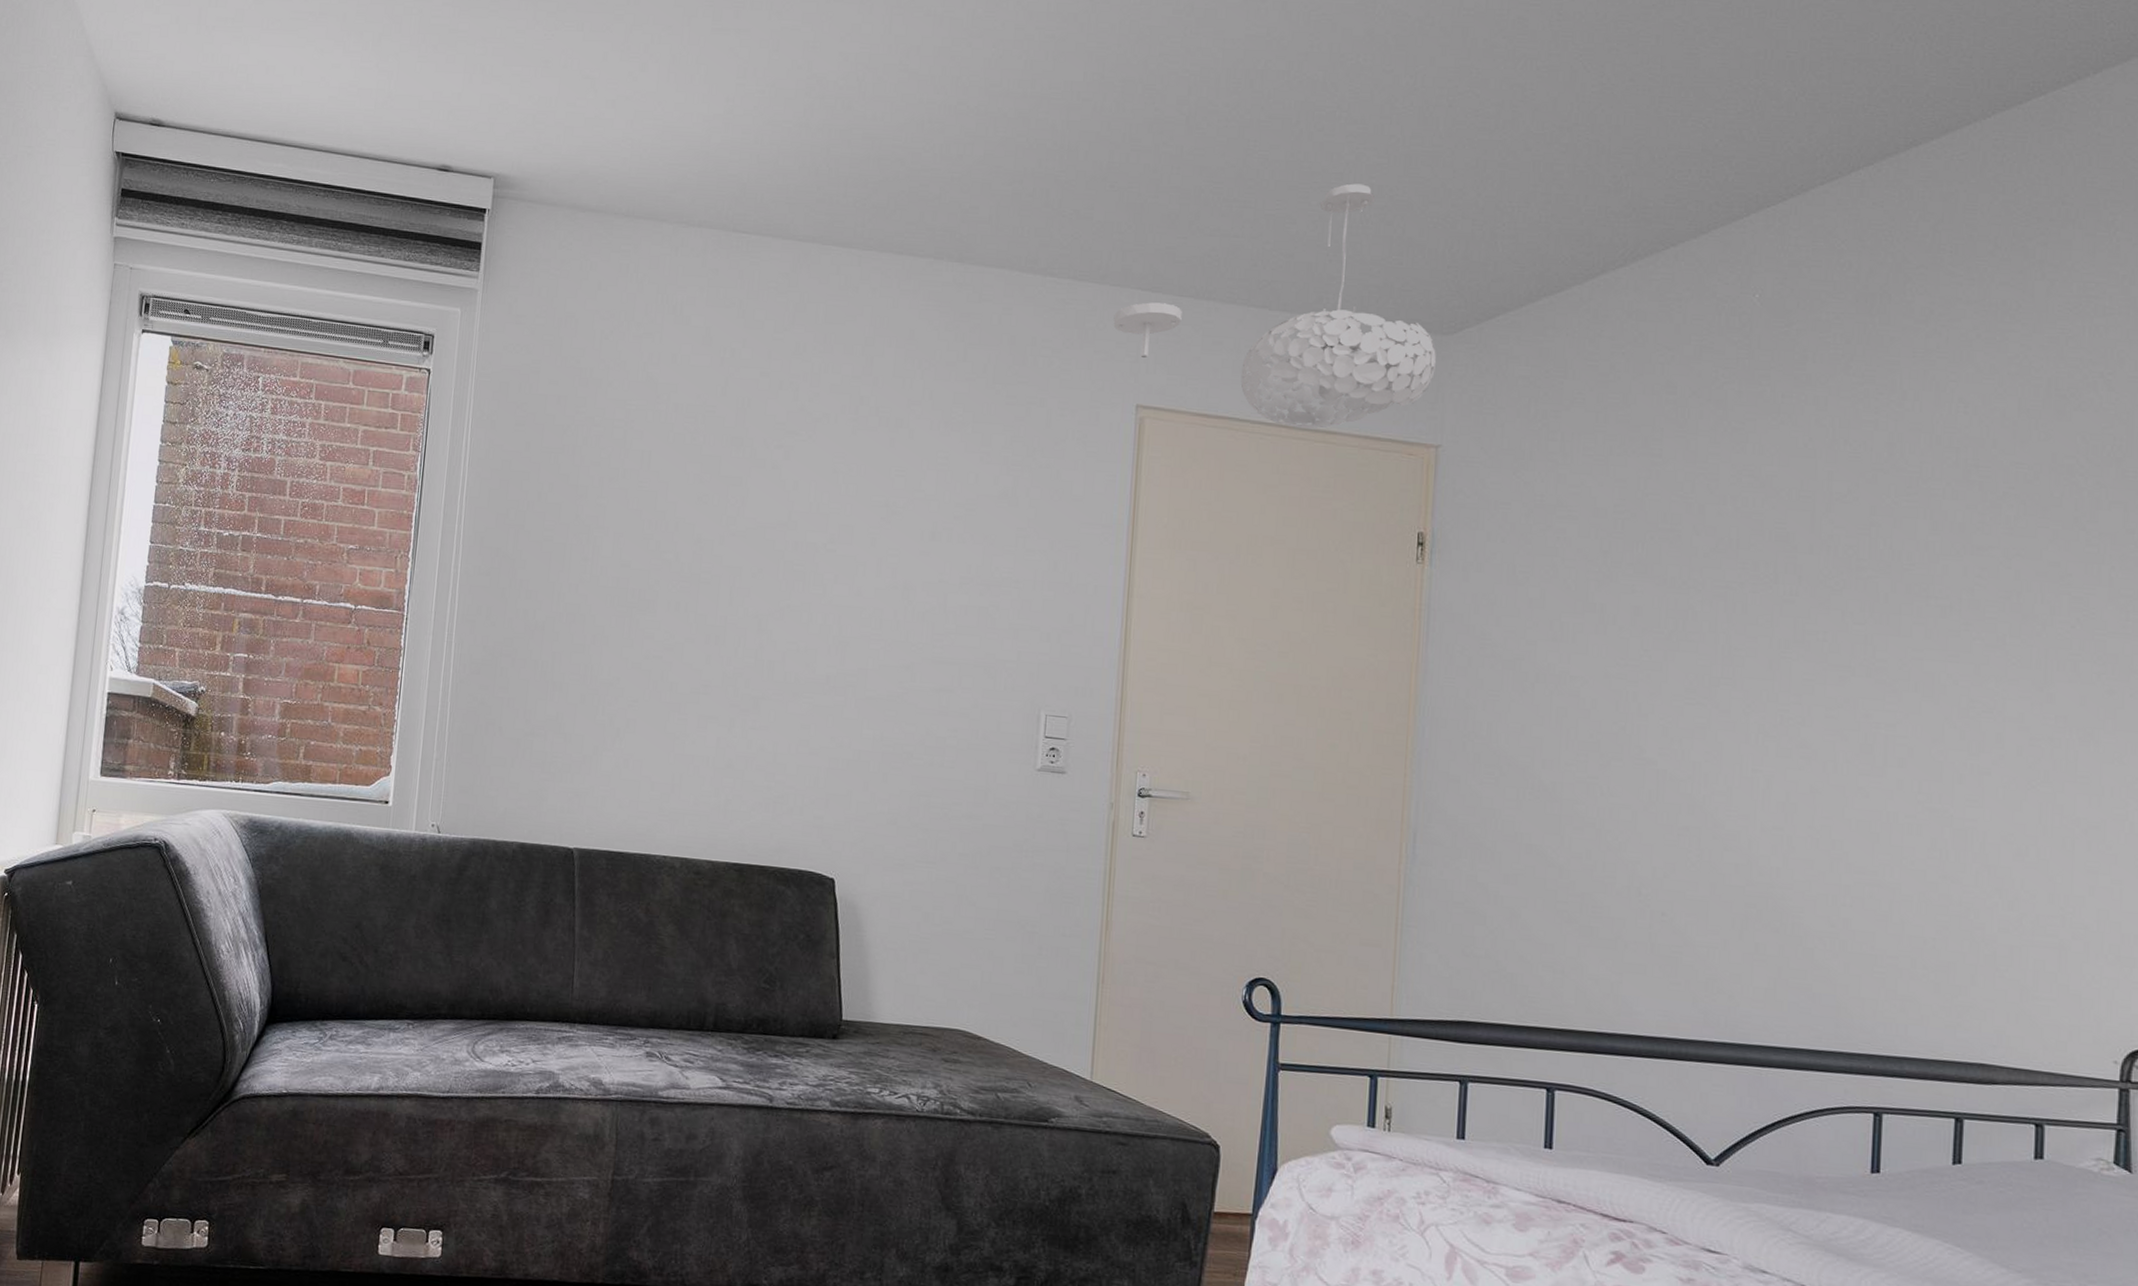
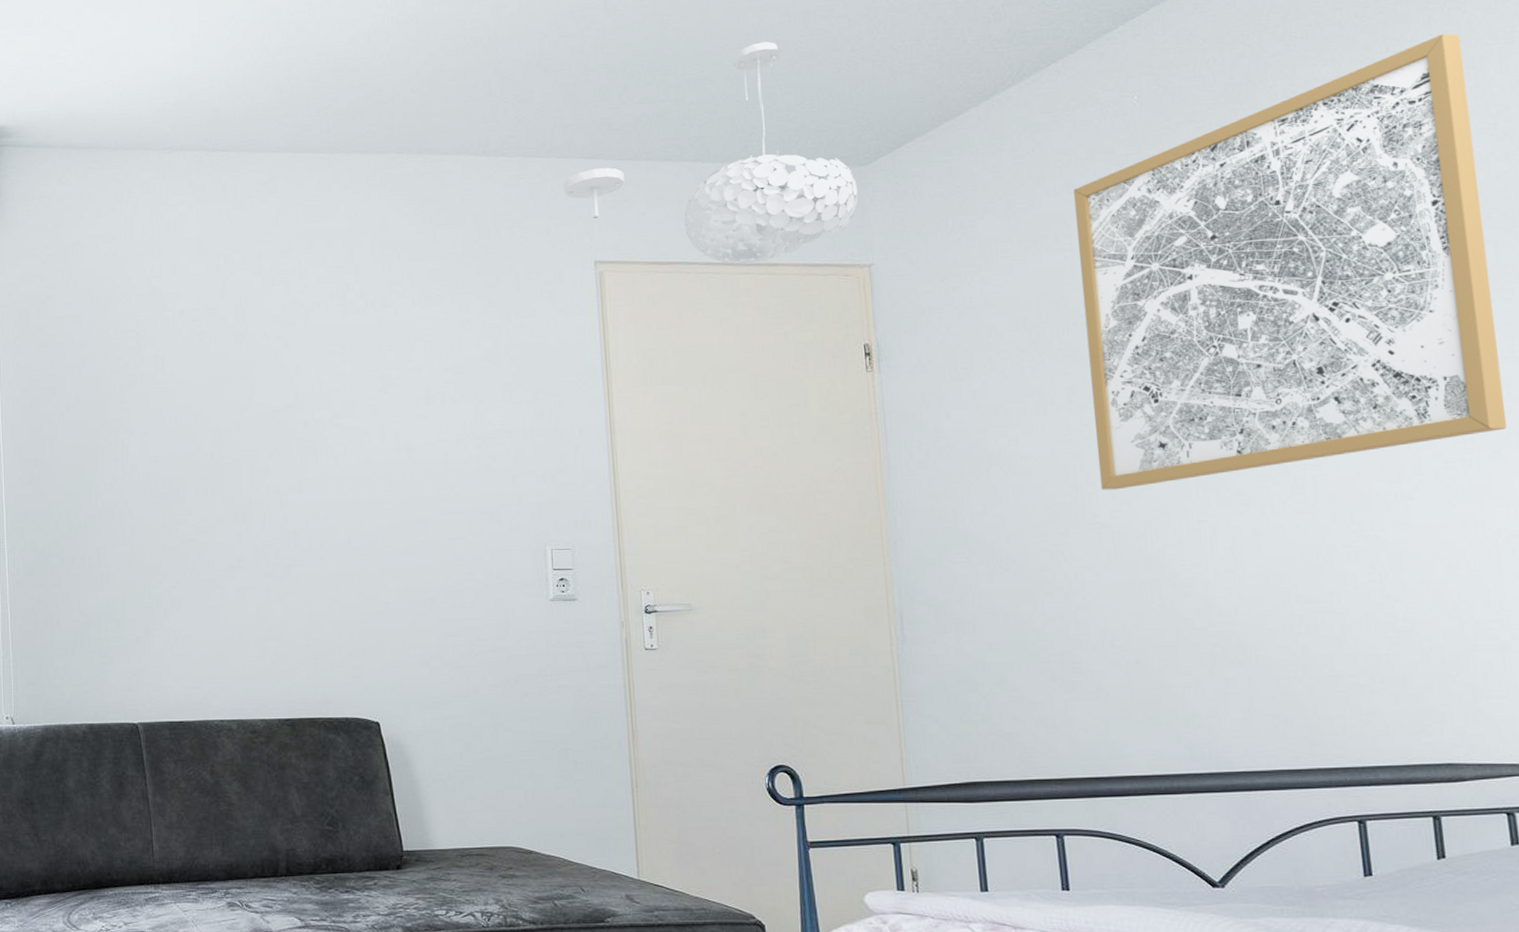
wall art: none [1652,265,2126,726] -> present [1073,33,1508,490]

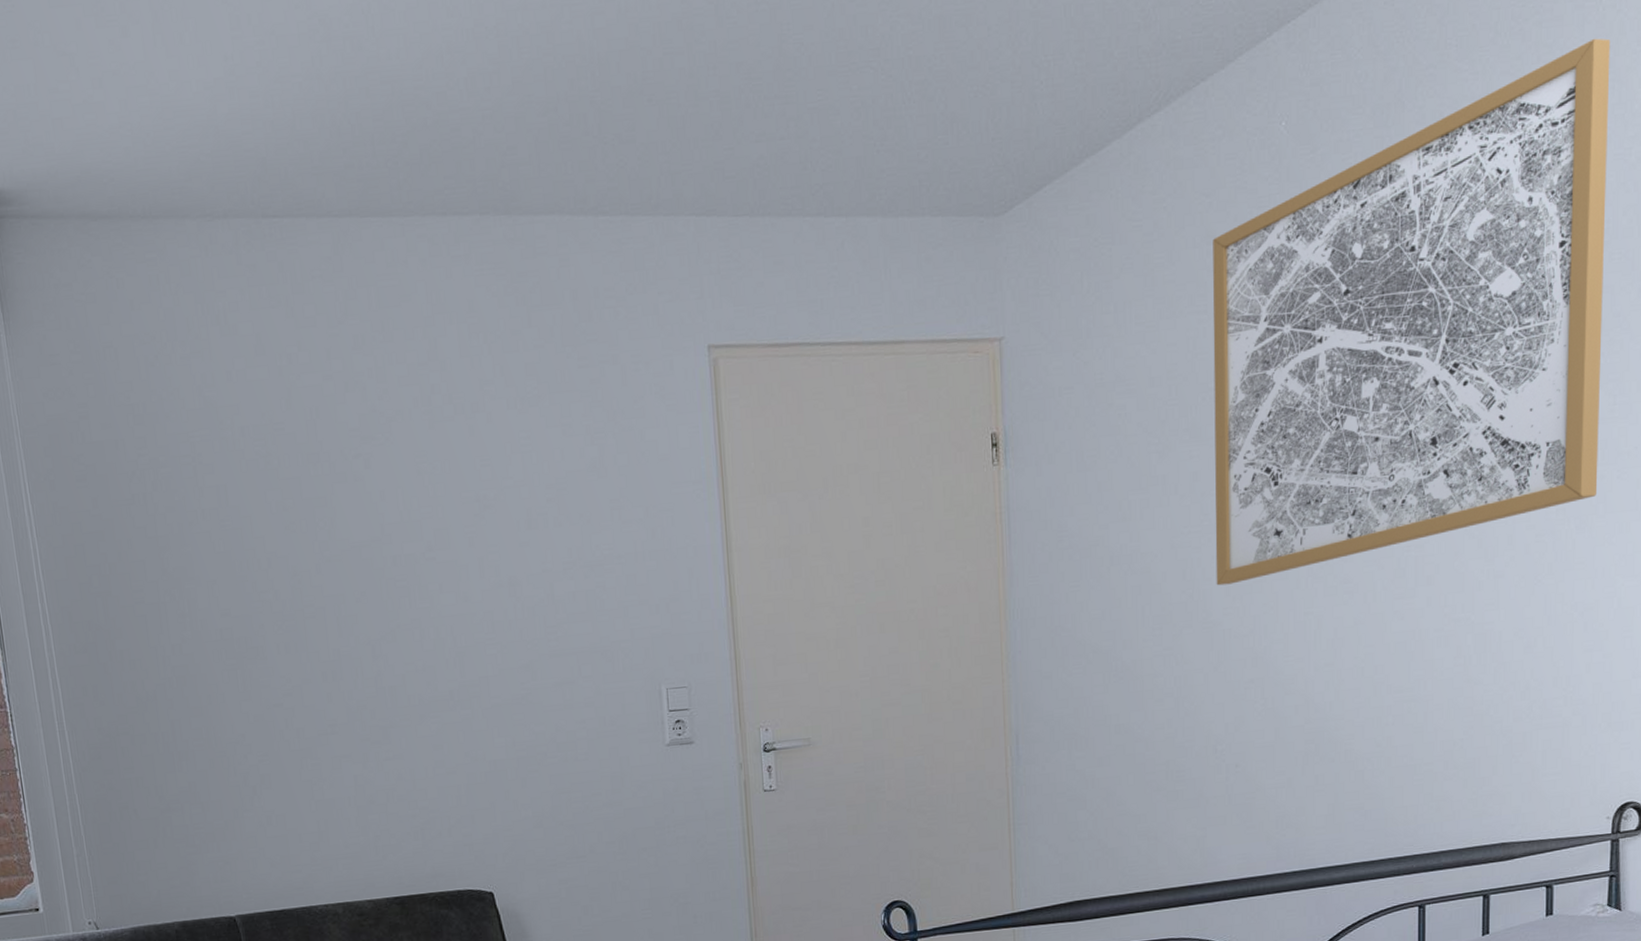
pendant light: present [563,41,858,264] -> none [672,57,992,343]

